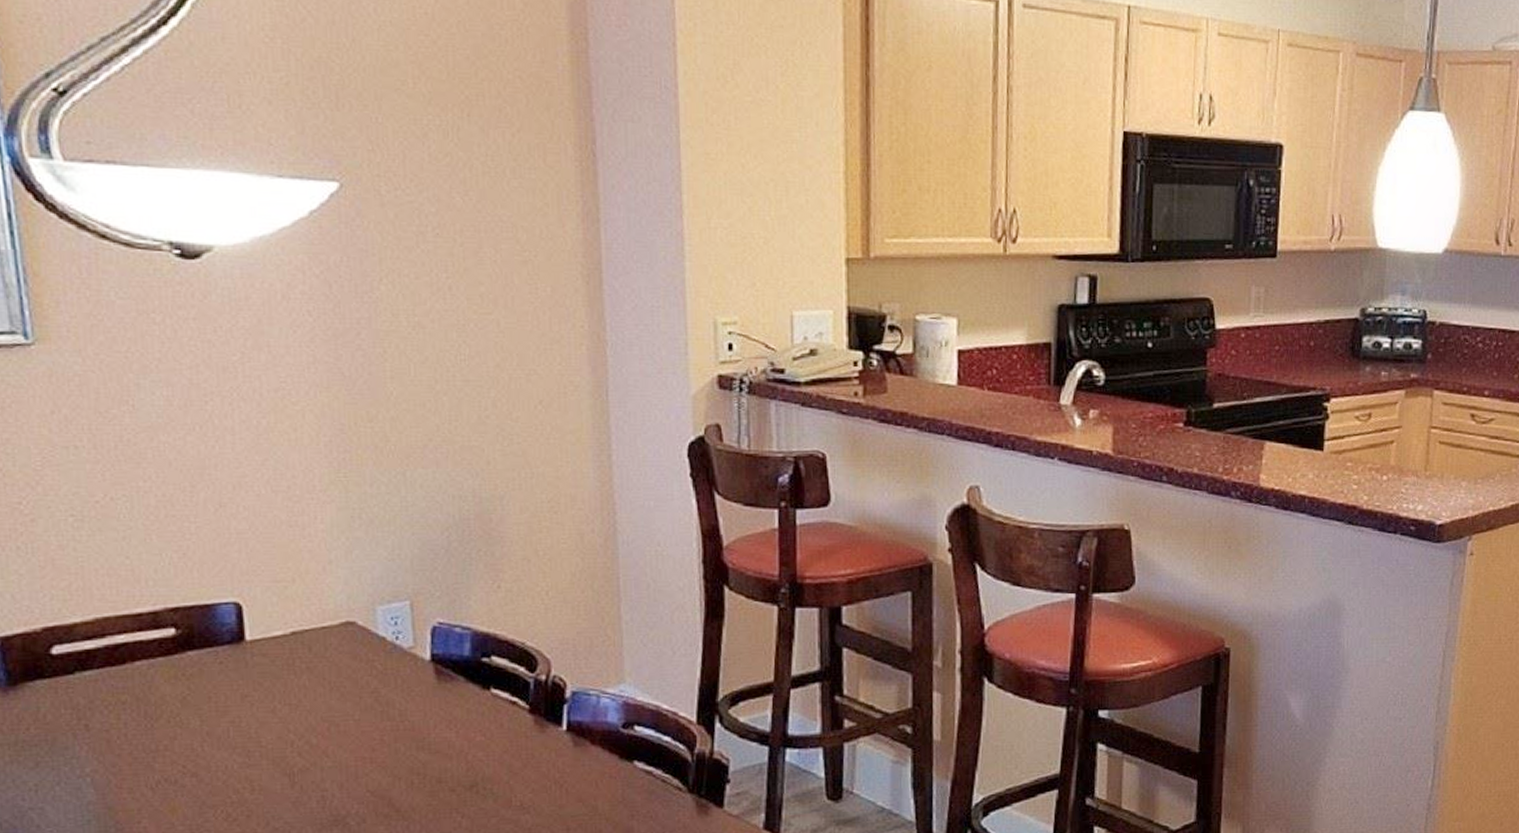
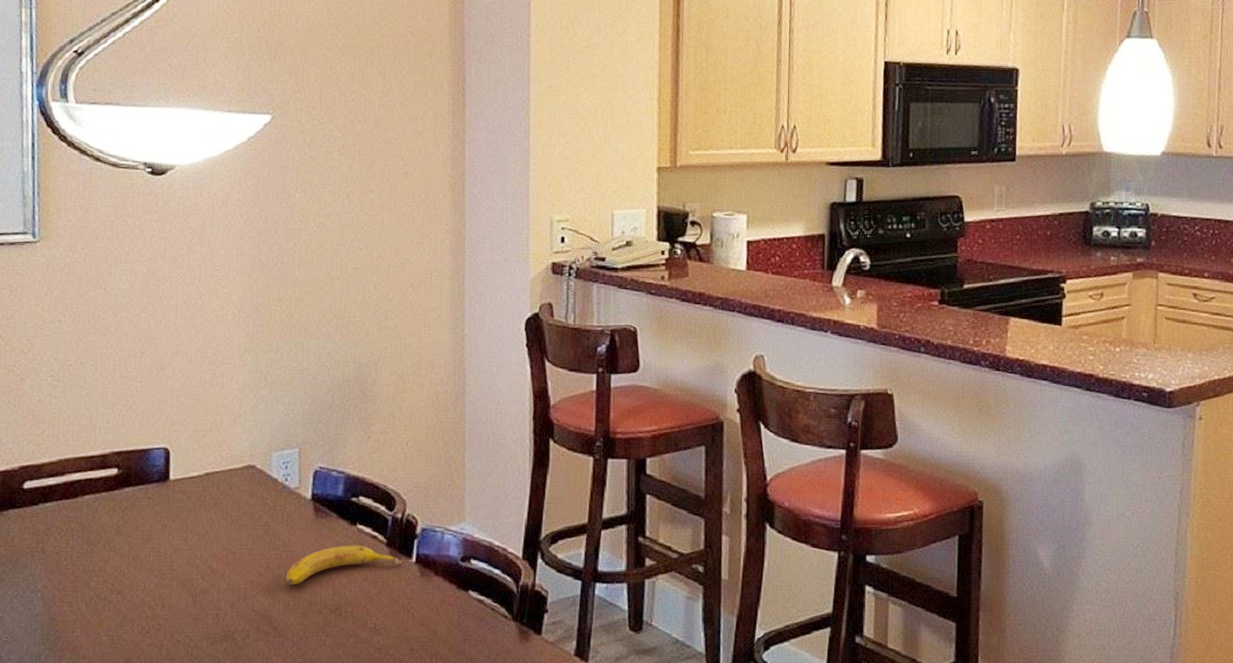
fruit: none [405,712,551,761] -> present [285,545,403,586]

